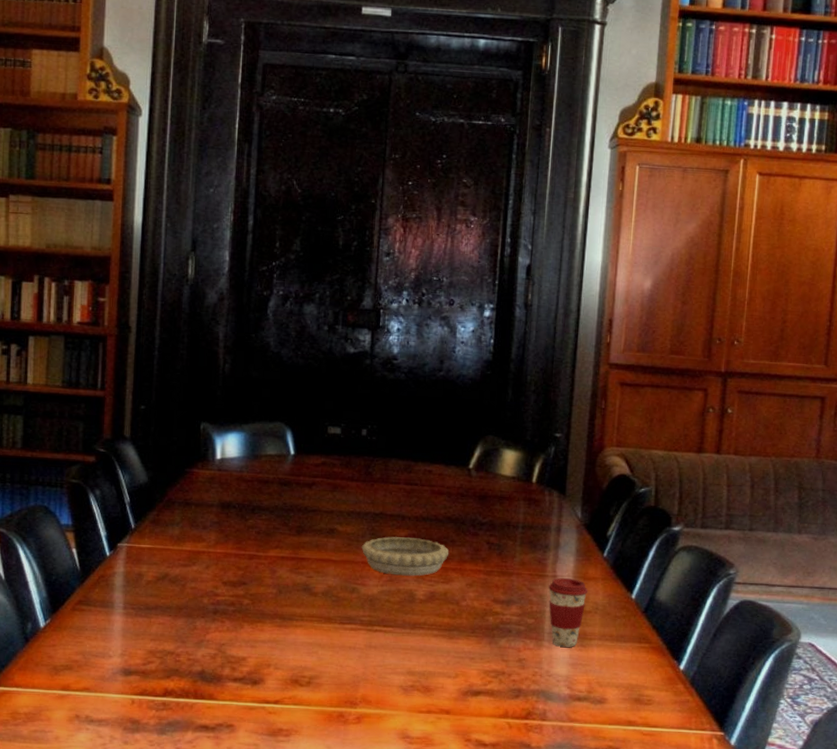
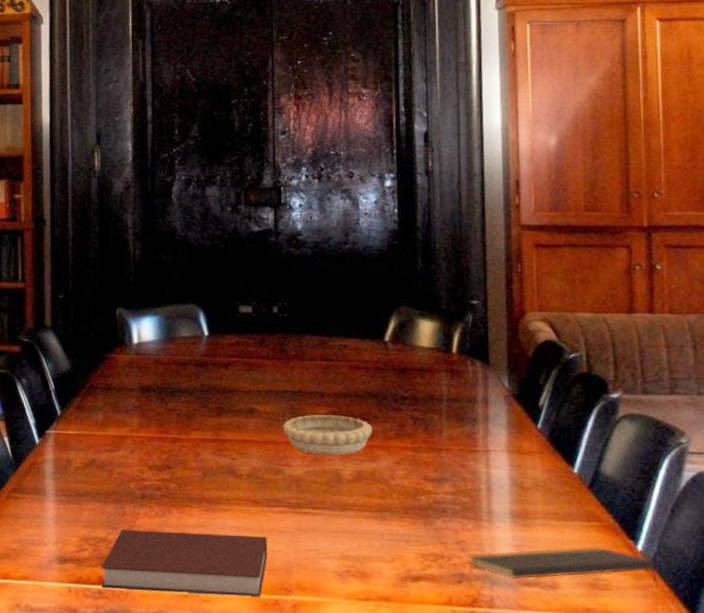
notebook: none [166,643,338,709] -> present [101,530,268,597]
notepad: none [526,665,694,706] -> present [467,546,659,591]
coffee cup: present [548,578,588,647] -> none [482,453,525,527]

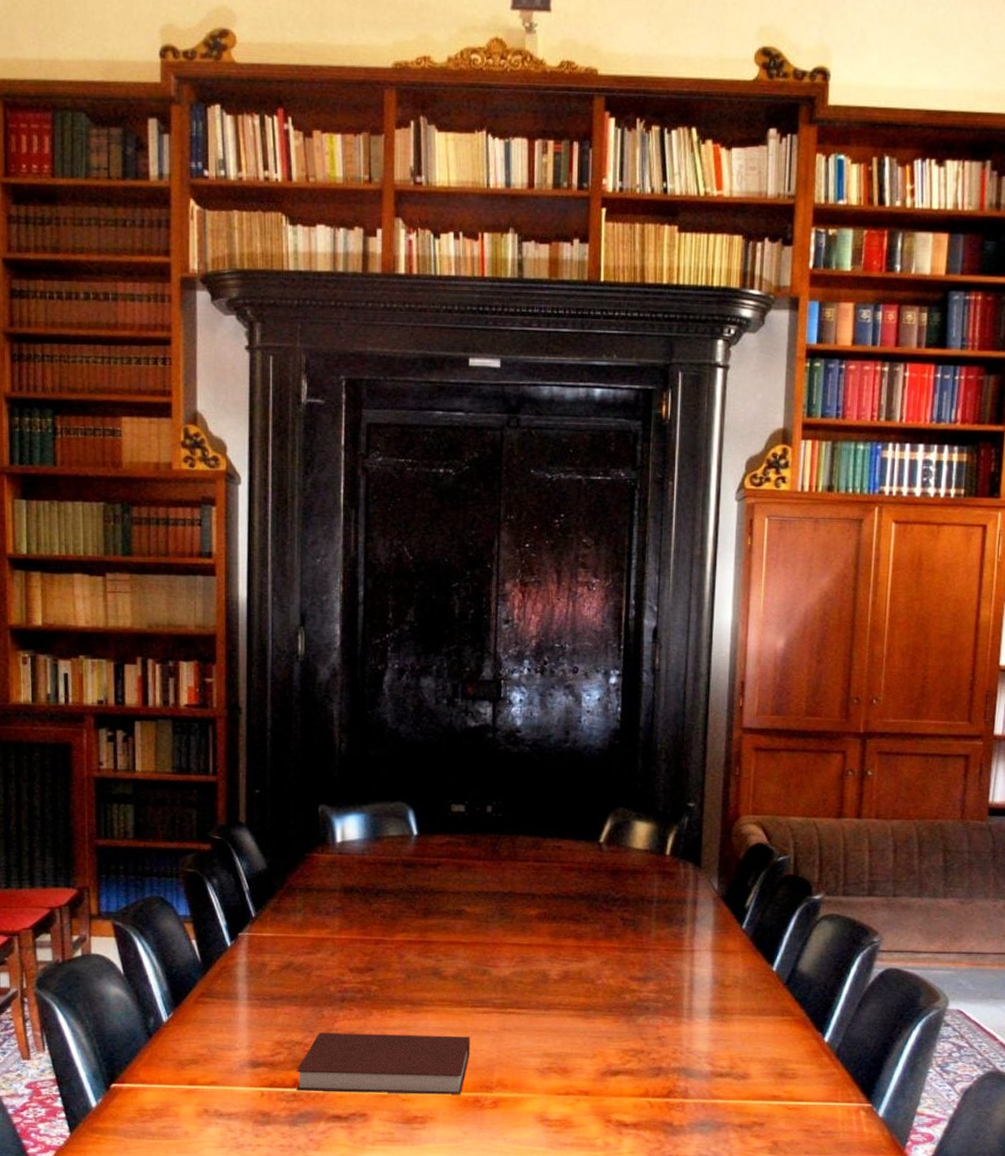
decorative bowl: present [282,415,373,455] -> none [491,916,582,956]
notepad: present [467,546,659,591] -> none [666,1039,840,1078]

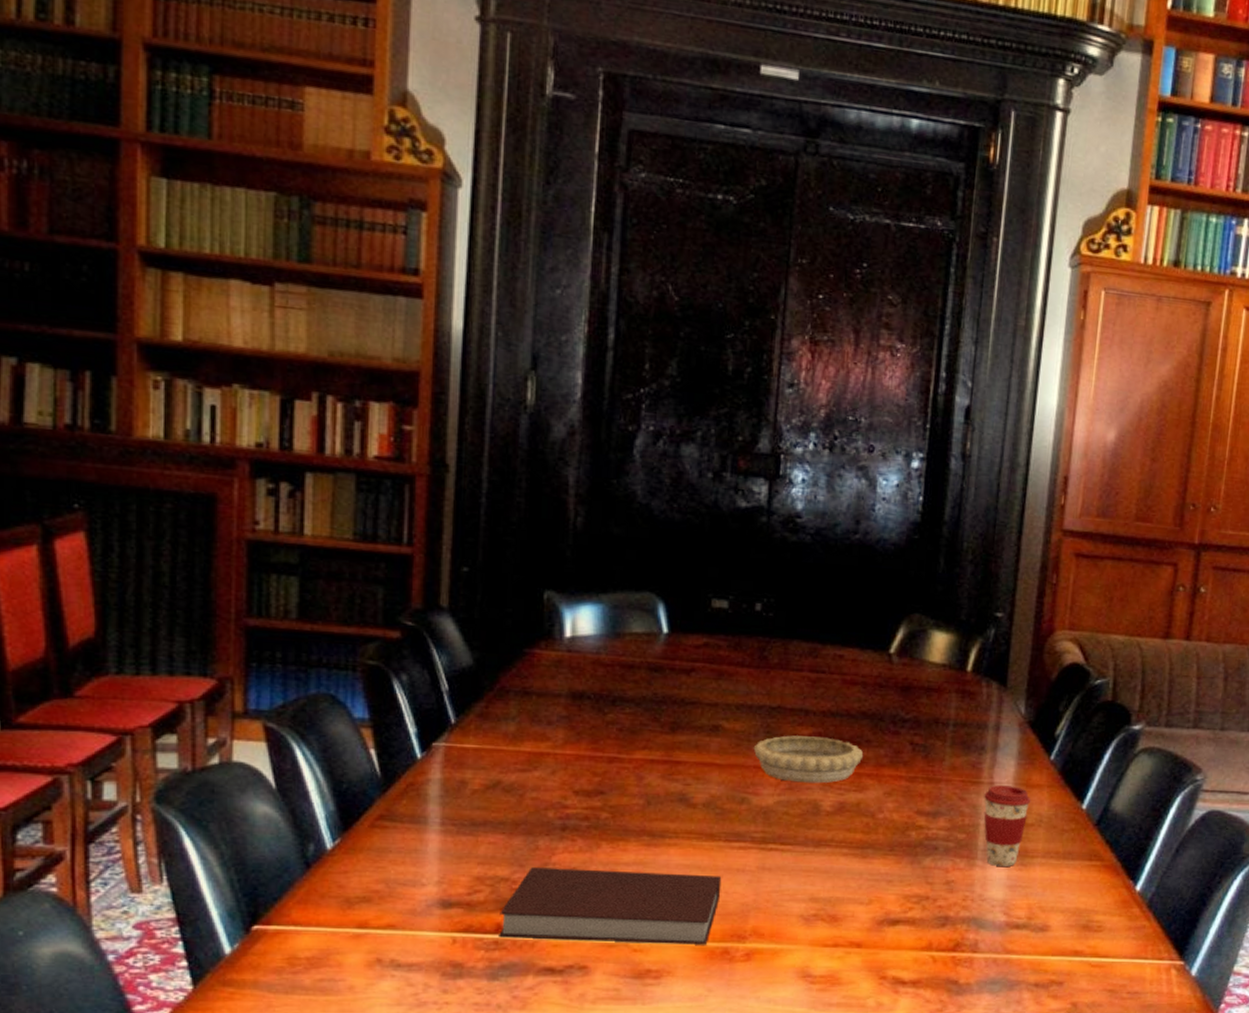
decorative bowl: none [491,916,582,956] -> present [753,735,864,784]
coffee cup: none [686,952,728,1023] -> present [983,785,1031,866]

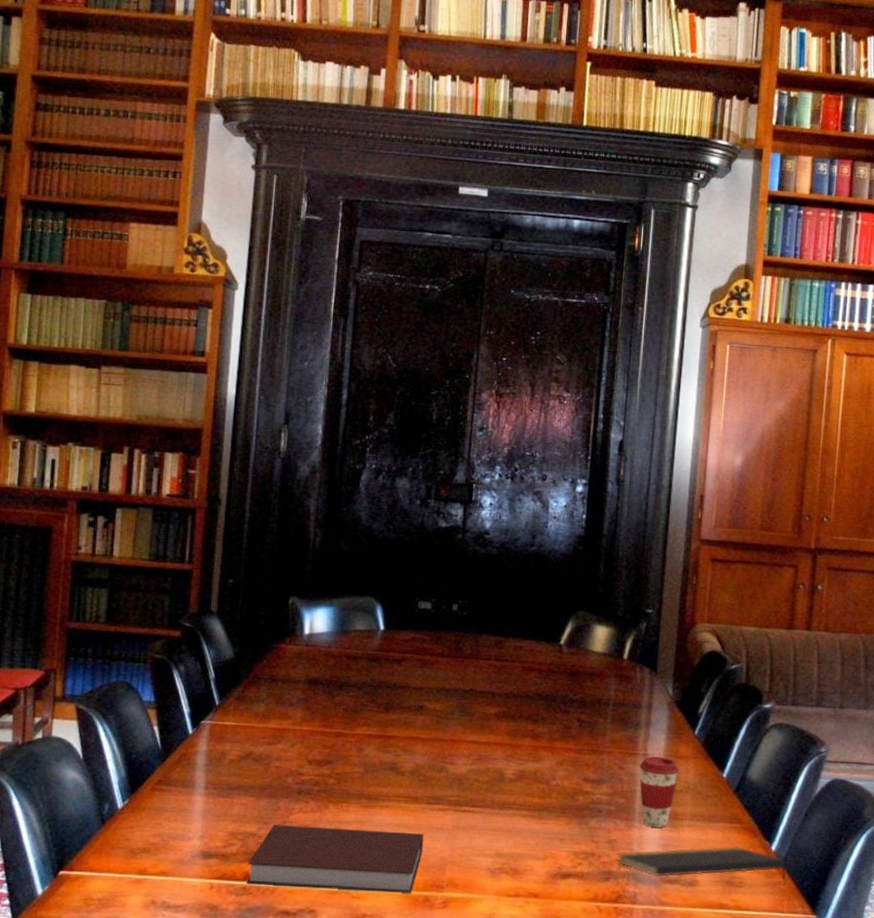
decorative bowl: present [753,735,864,784] -> none [450,714,540,755]
notepad: none [955,887,1152,932] -> present [617,846,786,888]

